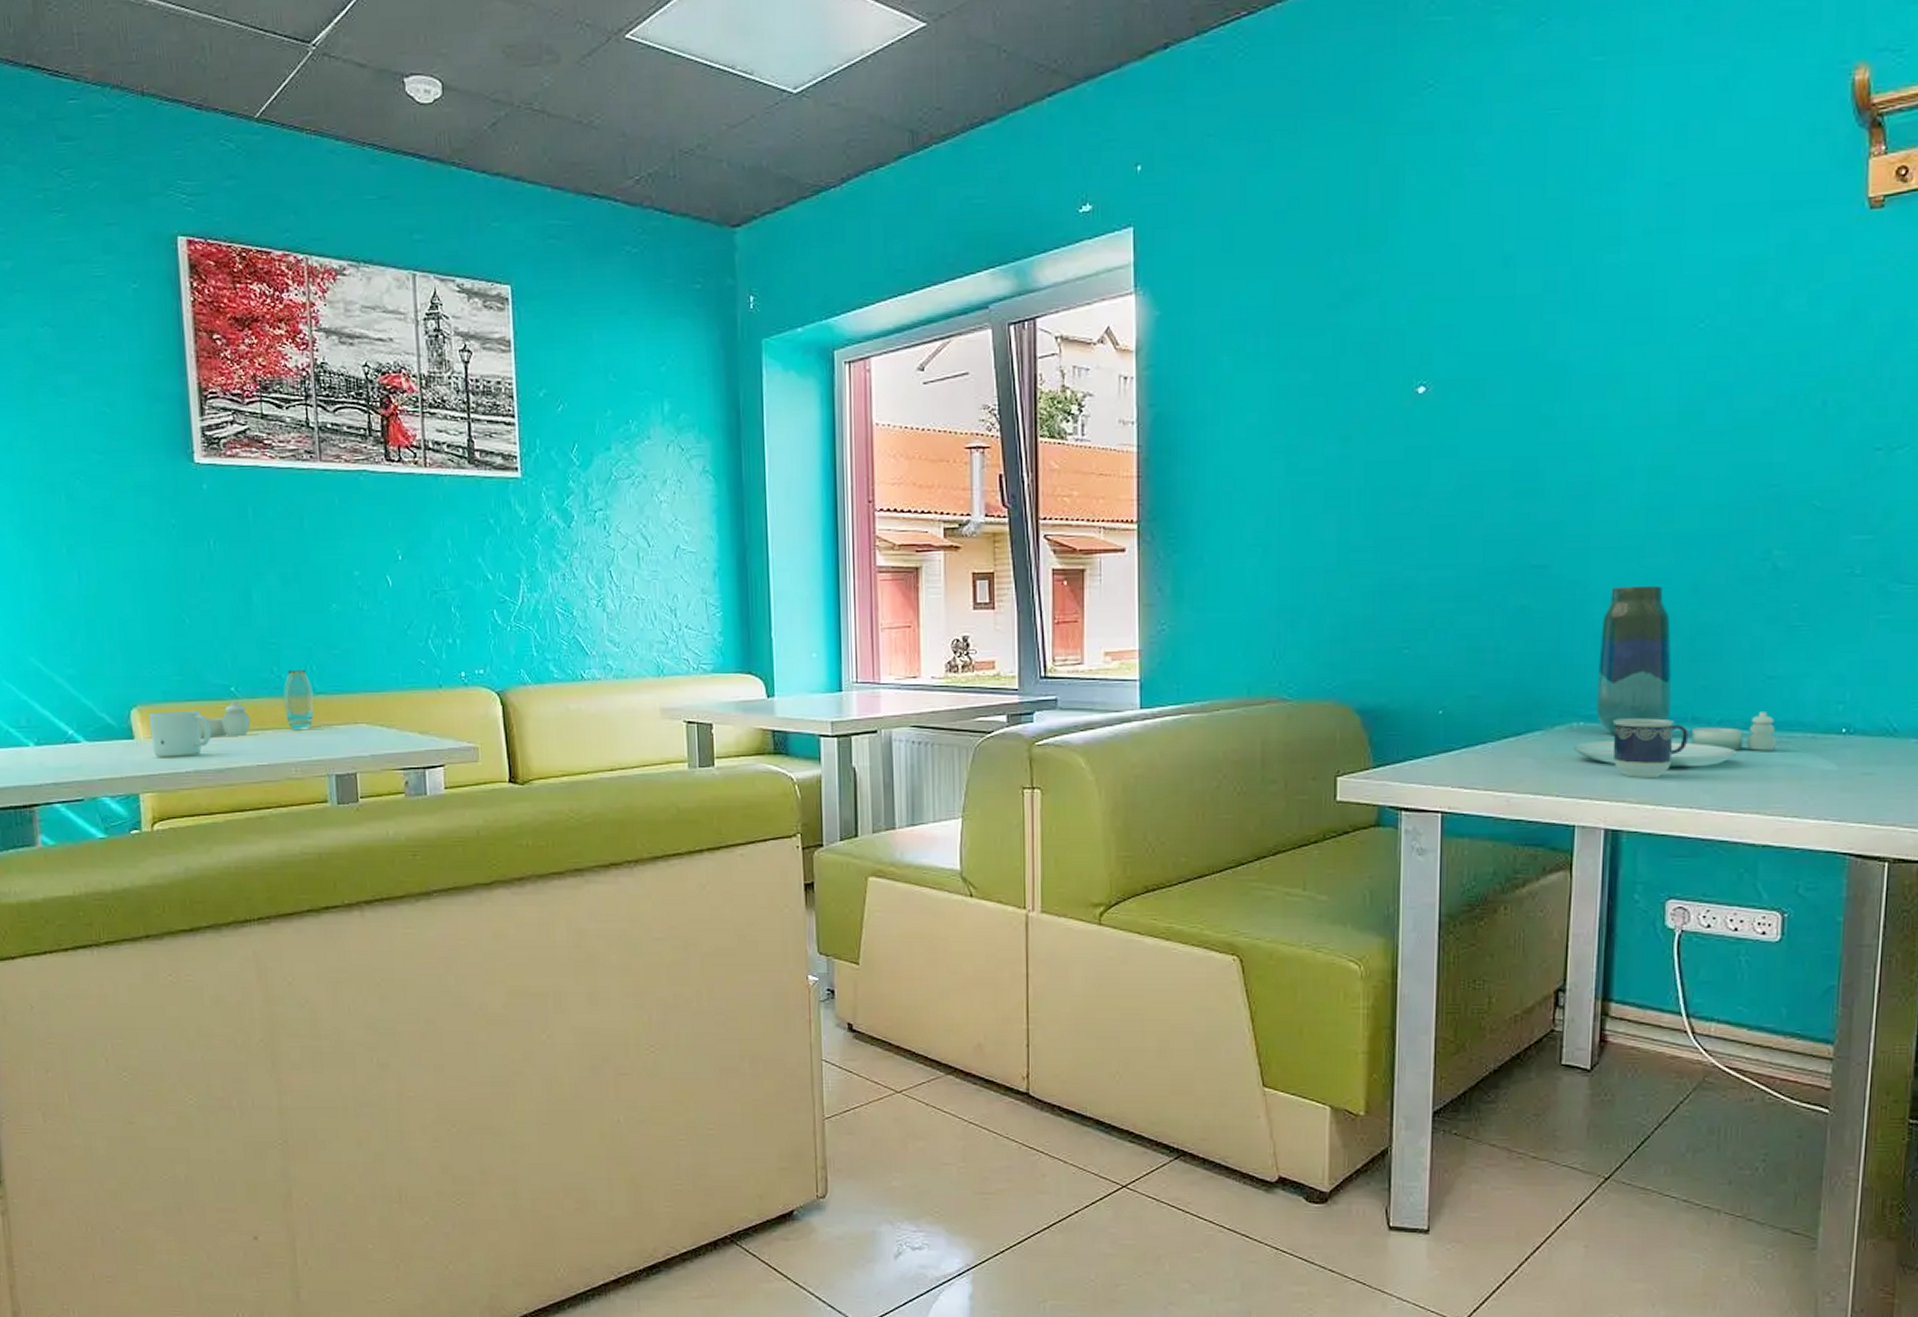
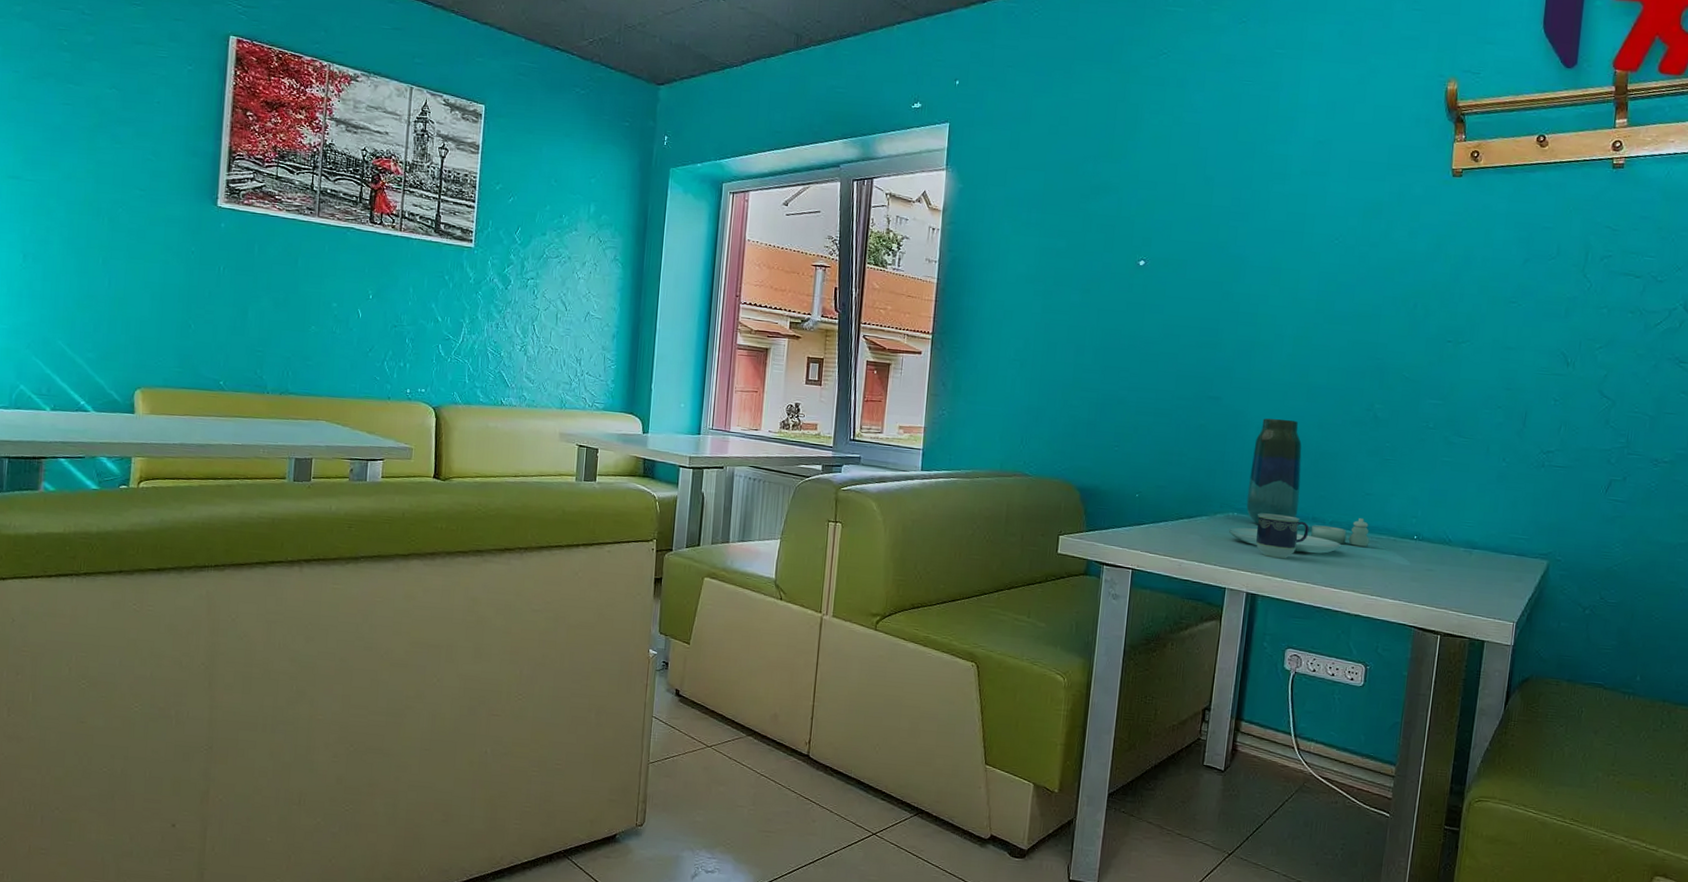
mug: present [149,710,211,757] -> none [148,394,199,432]
sugar bowl: present [199,701,251,738] -> none [189,392,233,421]
vase: present [283,670,314,731] -> none [261,373,287,421]

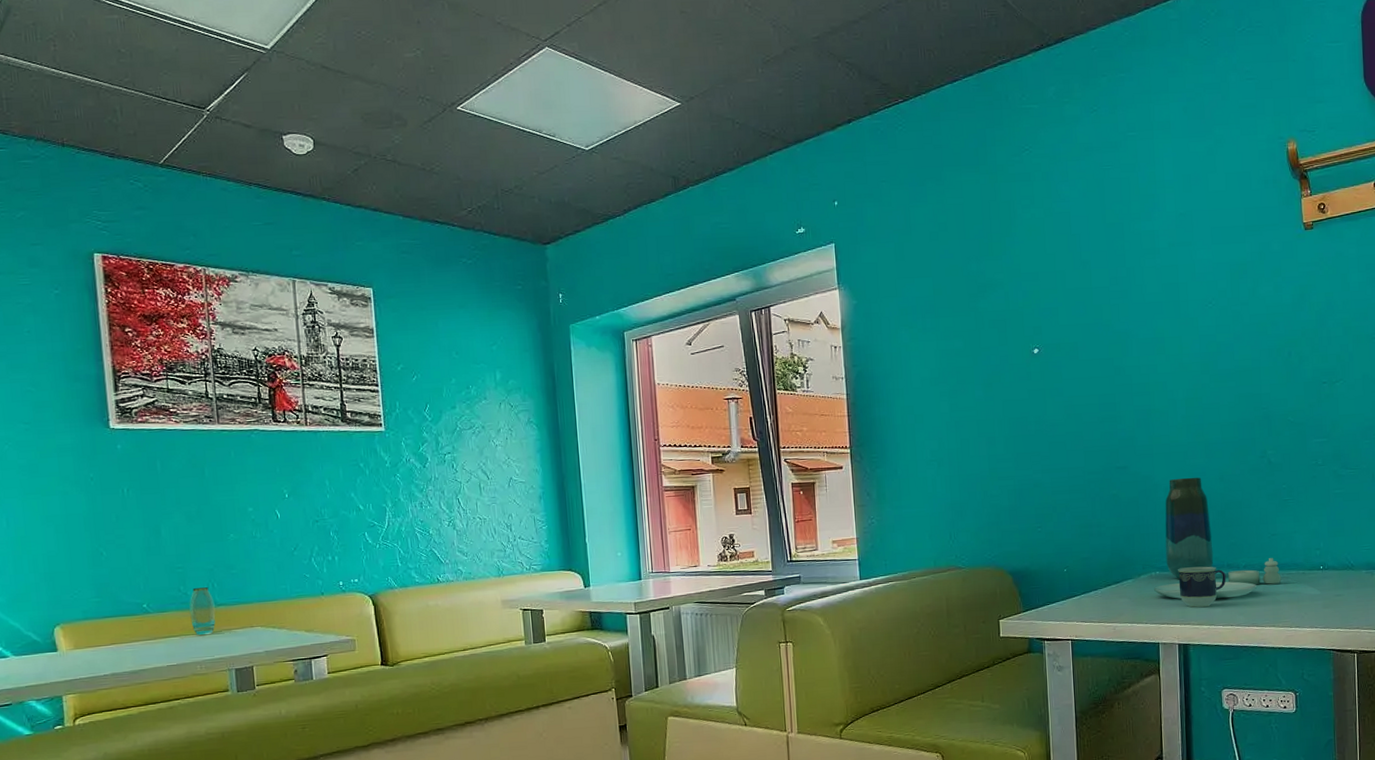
vase: none [261,373,287,421] -> present [189,587,216,636]

